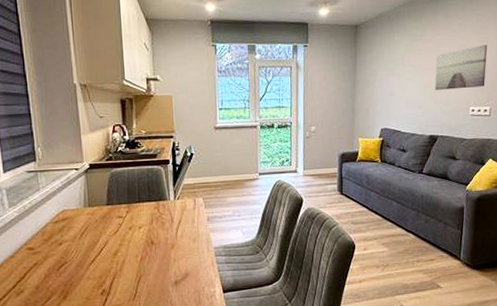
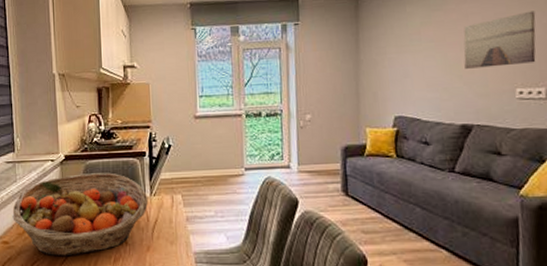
fruit basket: none [36,179,173,259] -> present [12,172,149,257]

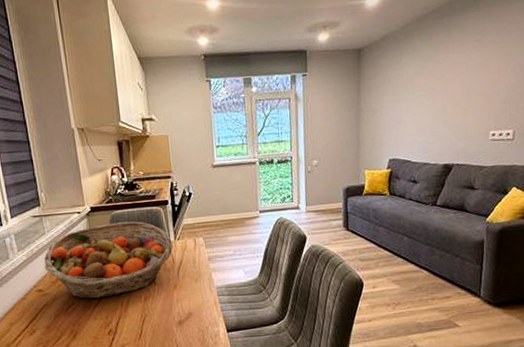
wall art: present [463,11,536,69] -> none [449,60,510,115]

